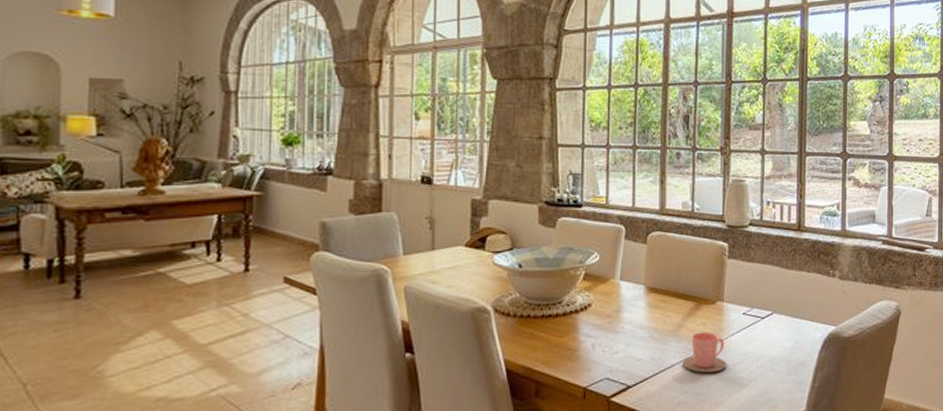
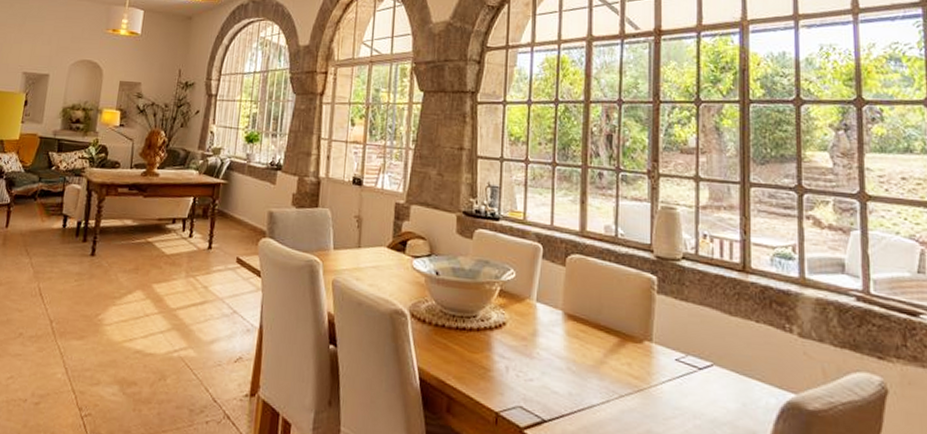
cup: present [682,331,726,373] -> none [604,372,656,423]

